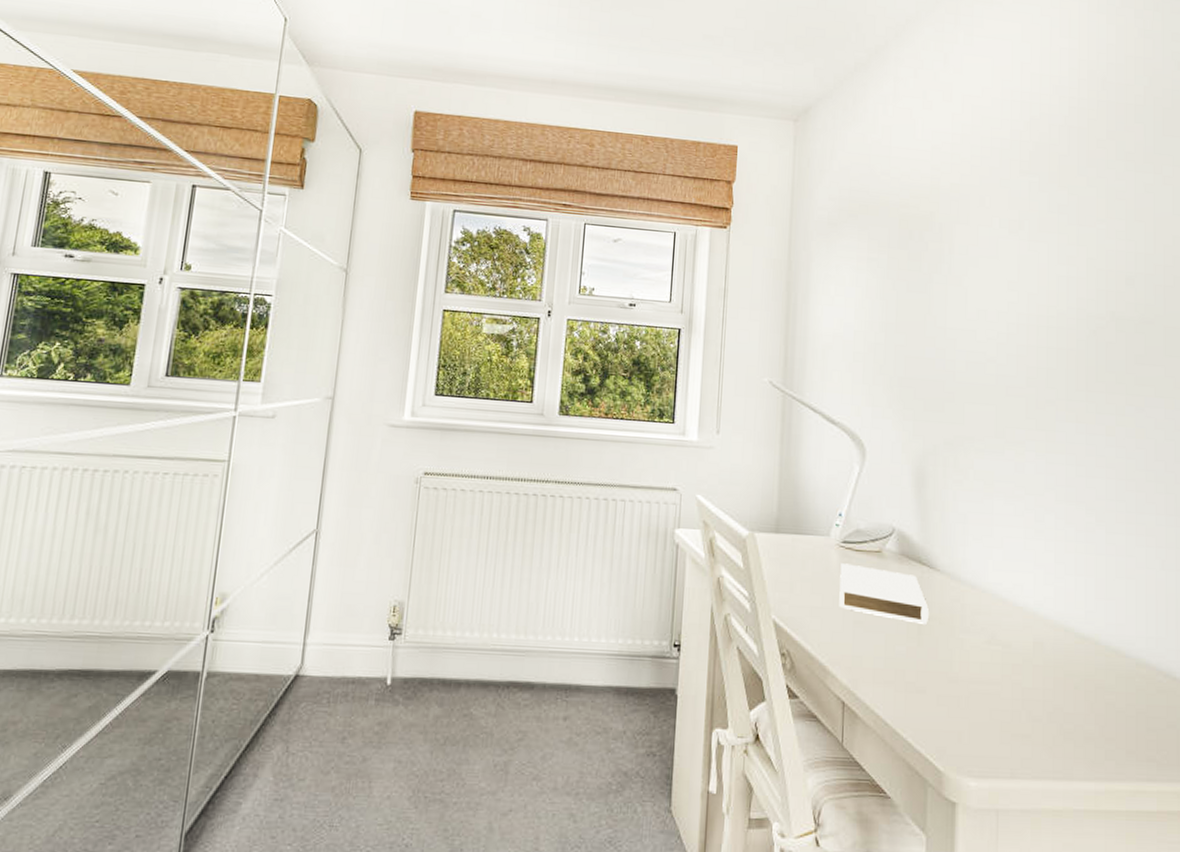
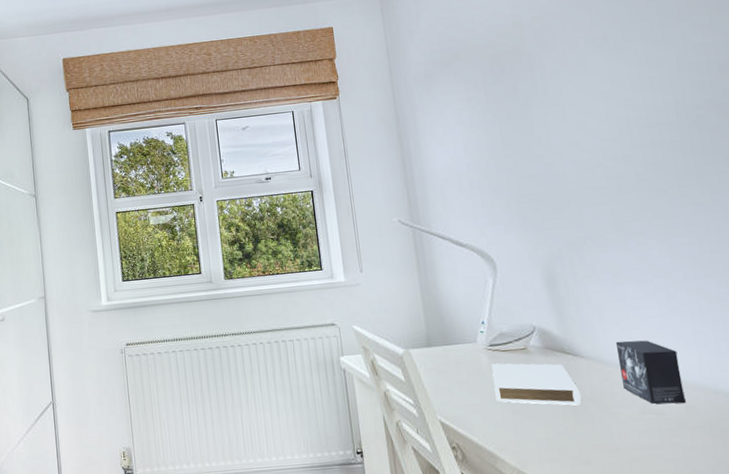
small box: none [974,559,1036,639] -> present [615,340,687,404]

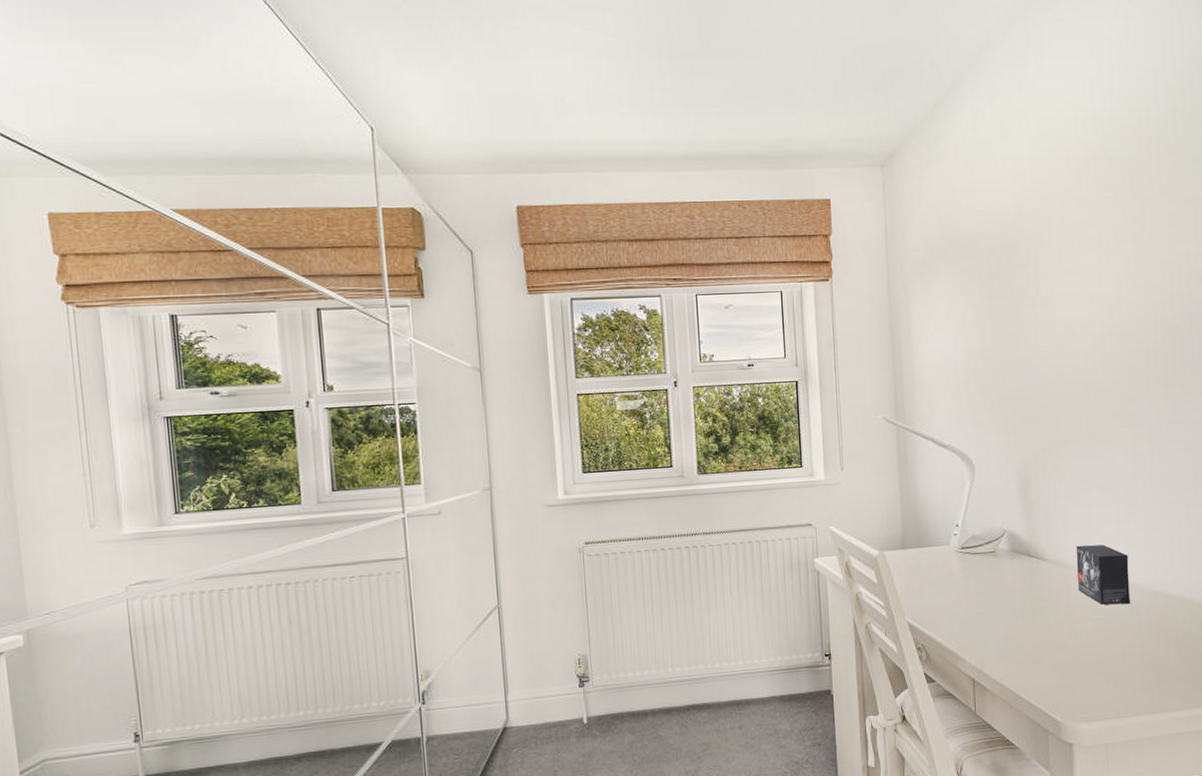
book: present [491,363,581,406] -> none [961,565,1040,607]

